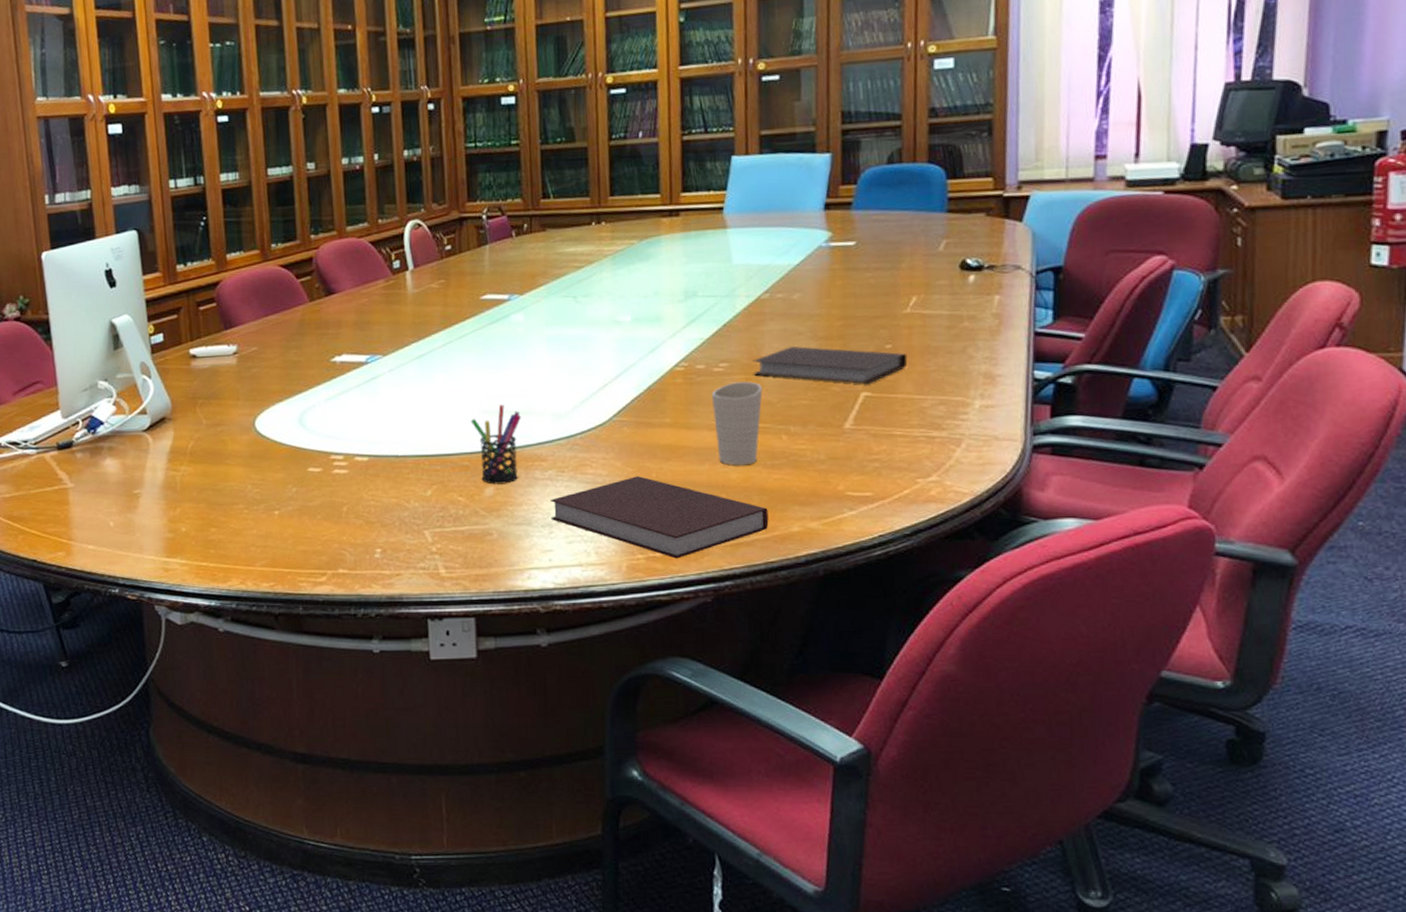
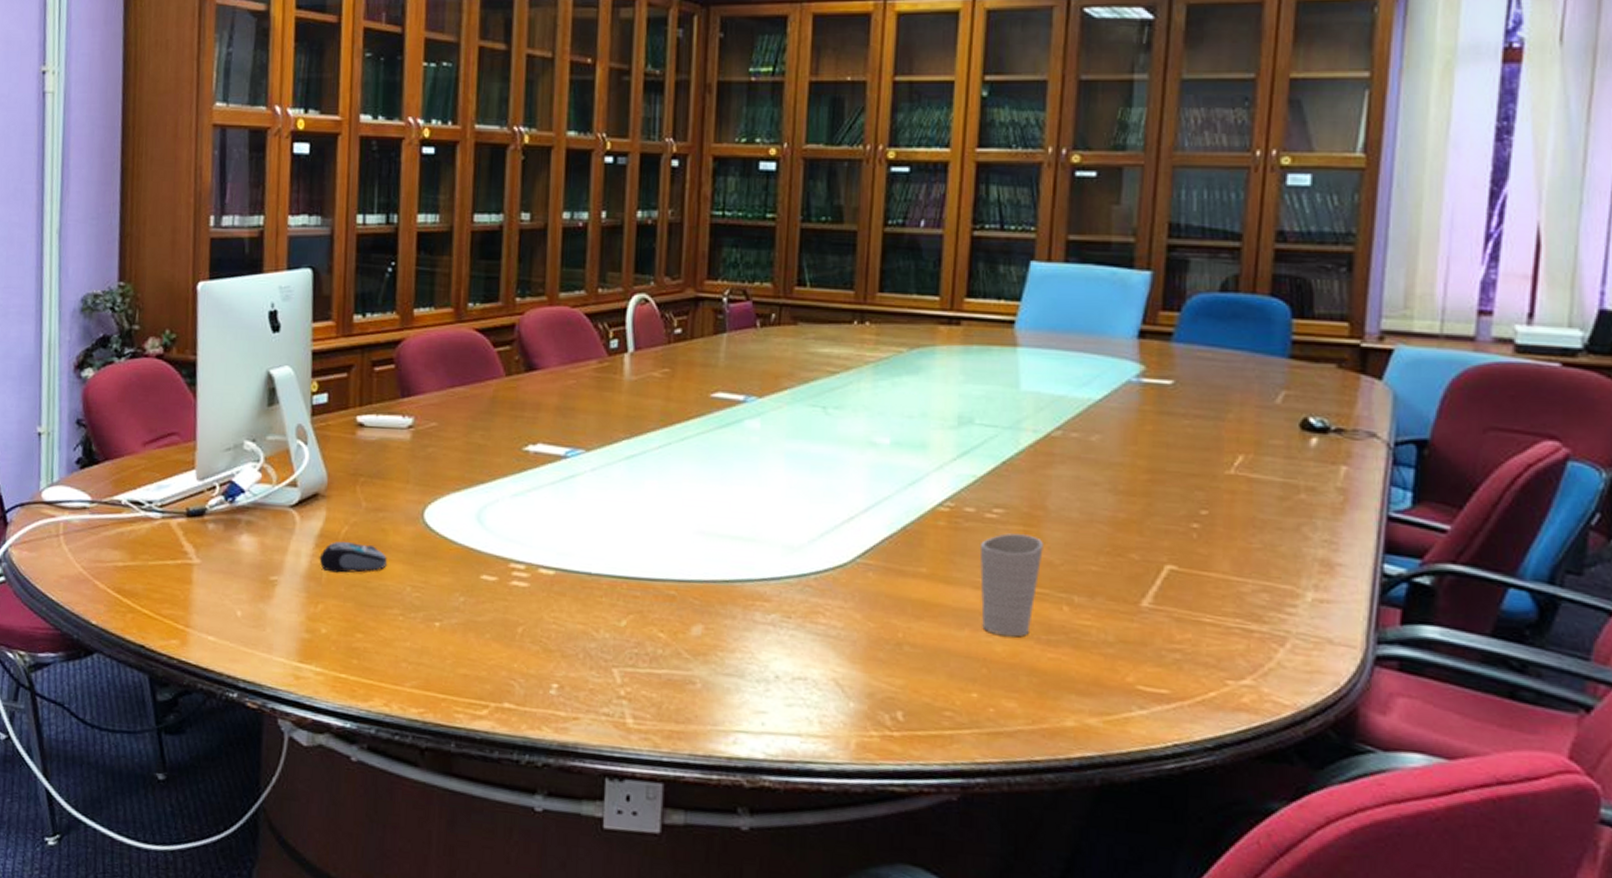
computer mouse: none [172,454,229,481] -> present [319,541,387,573]
pen holder: present [470,405,522,485] -> none [683,527,746,624]
notebook: present [551,476,769,559] -> none [768,634,1038,742]
notebook: present [752,346,908,385] -> none [1033,499,1227,556]

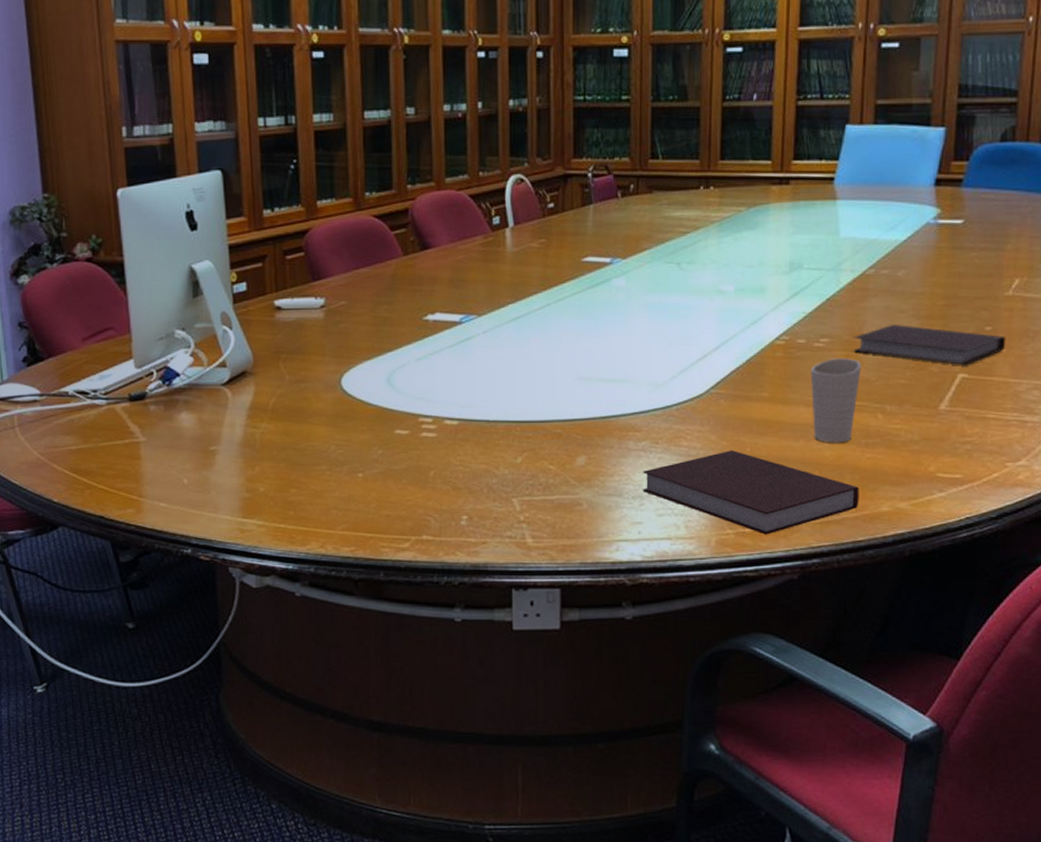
computer mouse: present [319,541,387,573] -> none [252,411,312,439]
notebook: none [768,634,1038,742] -> present [642,450,859,535]
notebook: none [1033,499,1227,556] -> present [853,325,1006,366]

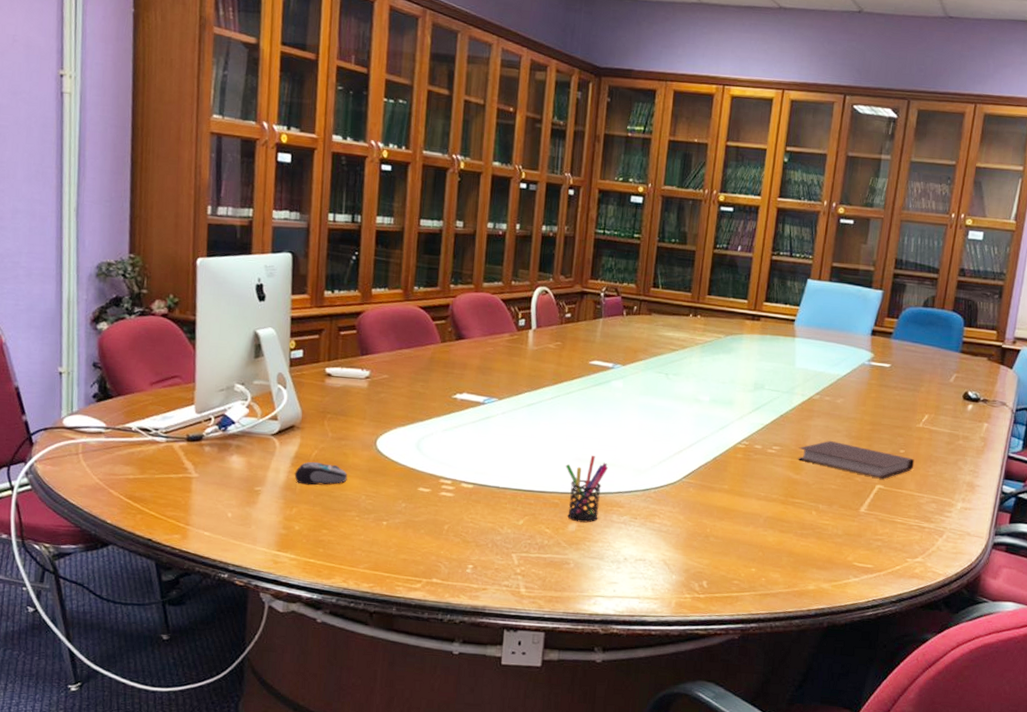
computer mouse: none [252,411,312,439] -> present [294,461,347,486]
pen holder: none [565,372,618,454] -> present [565,455,609,523]
notebook: present [642,450,859,535] -> none [620,529,793,601]
cup: present [810,358,861,443] -> none [761,463,803,532]

